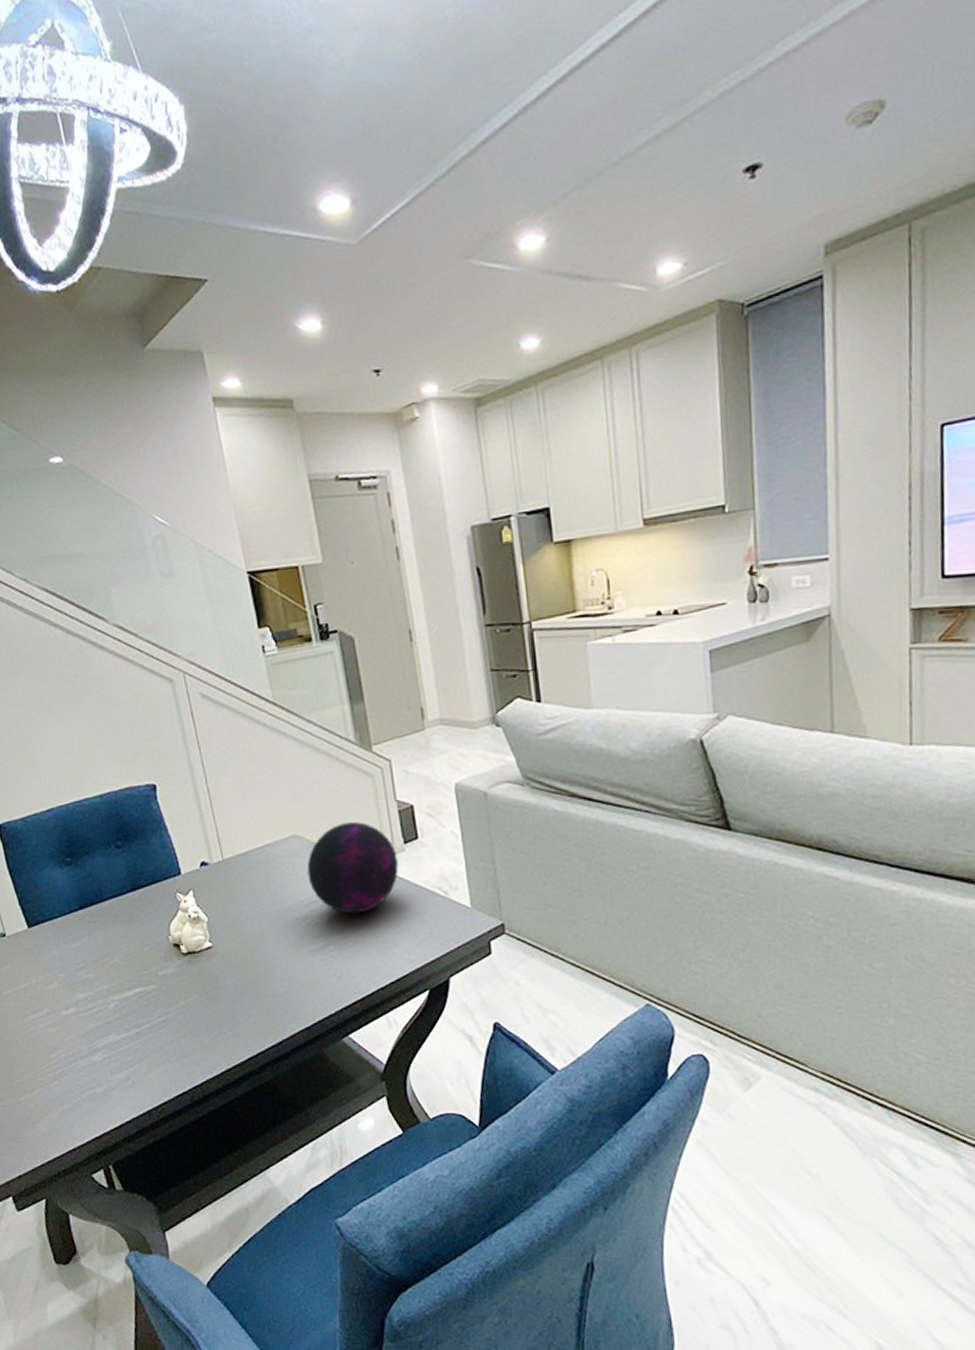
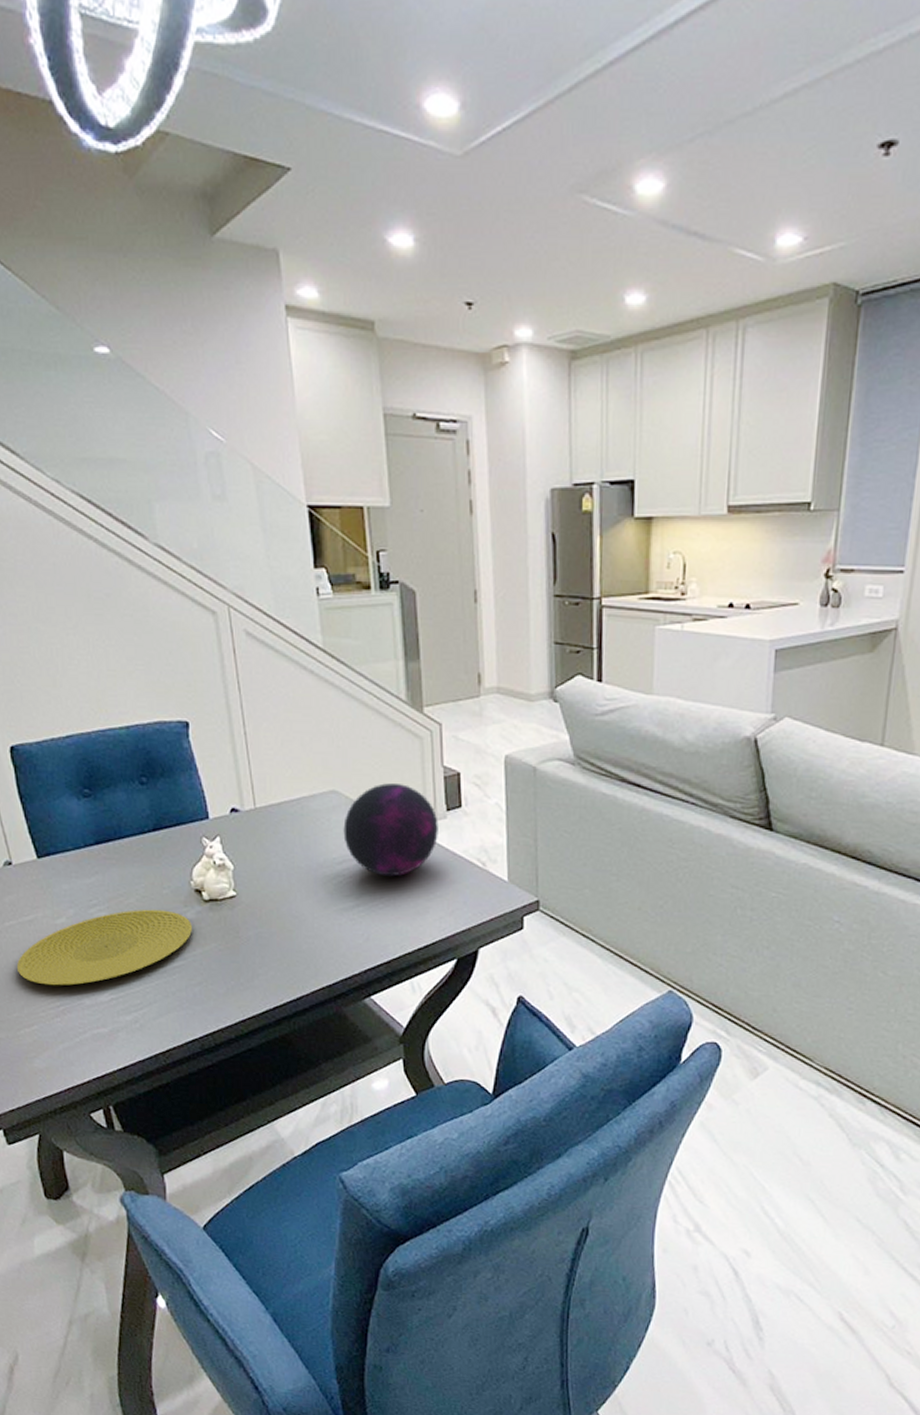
plate: none [15,966,174,1050] -> present [16,909,192,986]

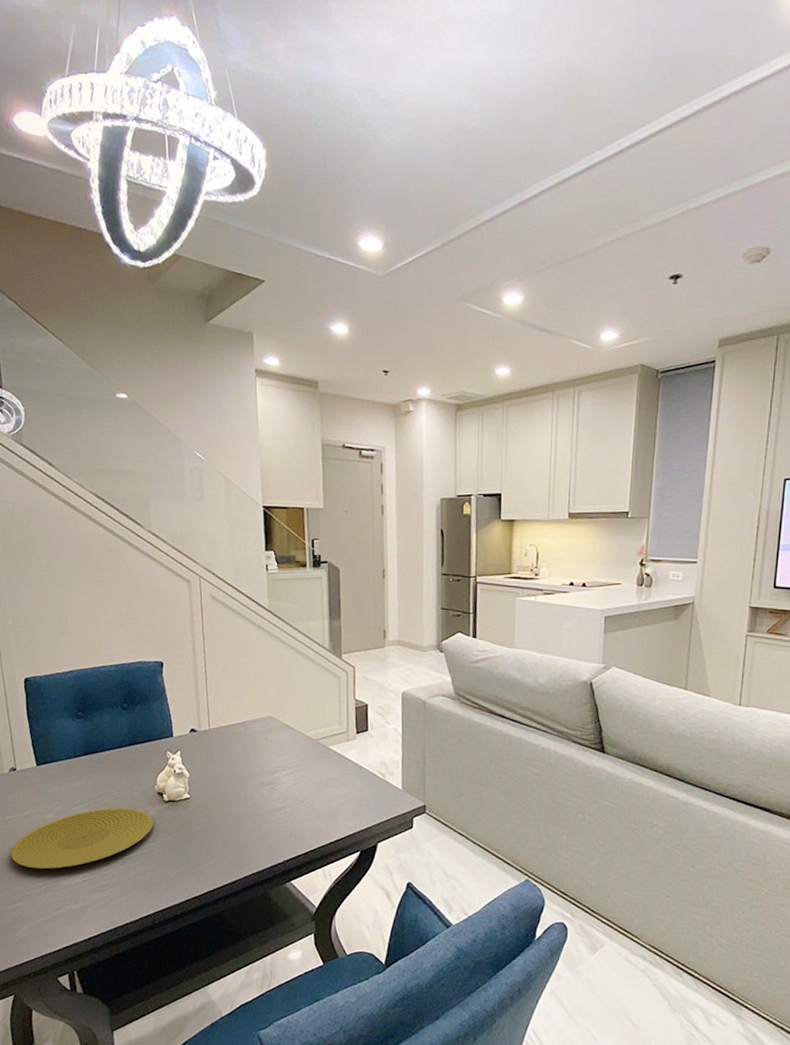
decorative orb: present [343,783,438,877] -> none [276,711,350,785]

